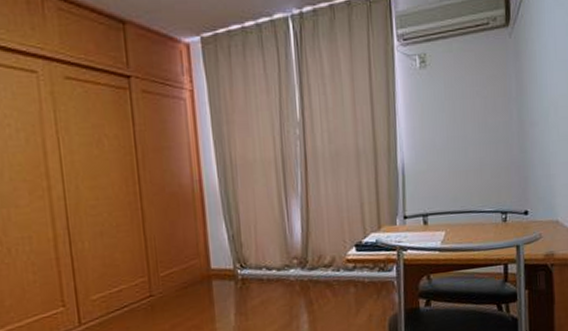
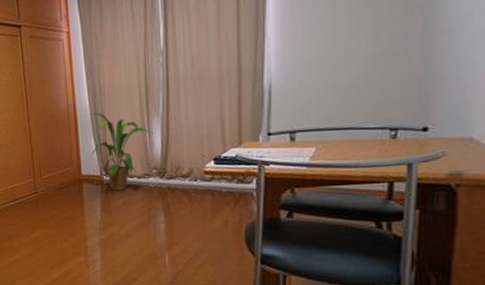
house plant: none [222,190,293,288] -> present [91,112,154,191]

